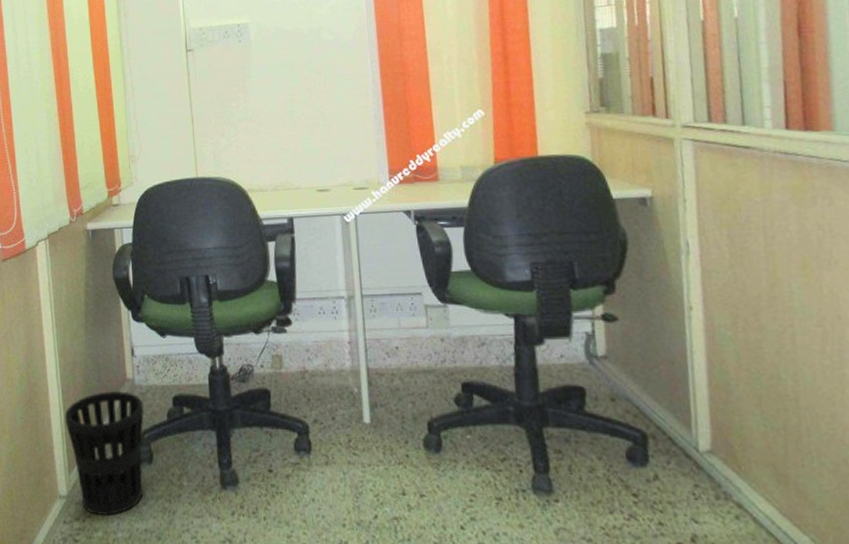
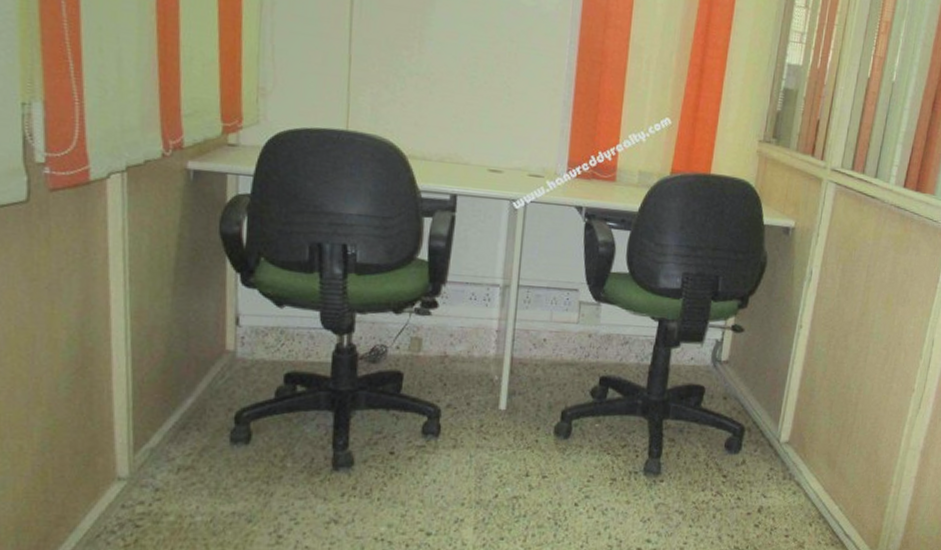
wastebasket: present [64,390,144,515] -> none [133,362,246,498]

